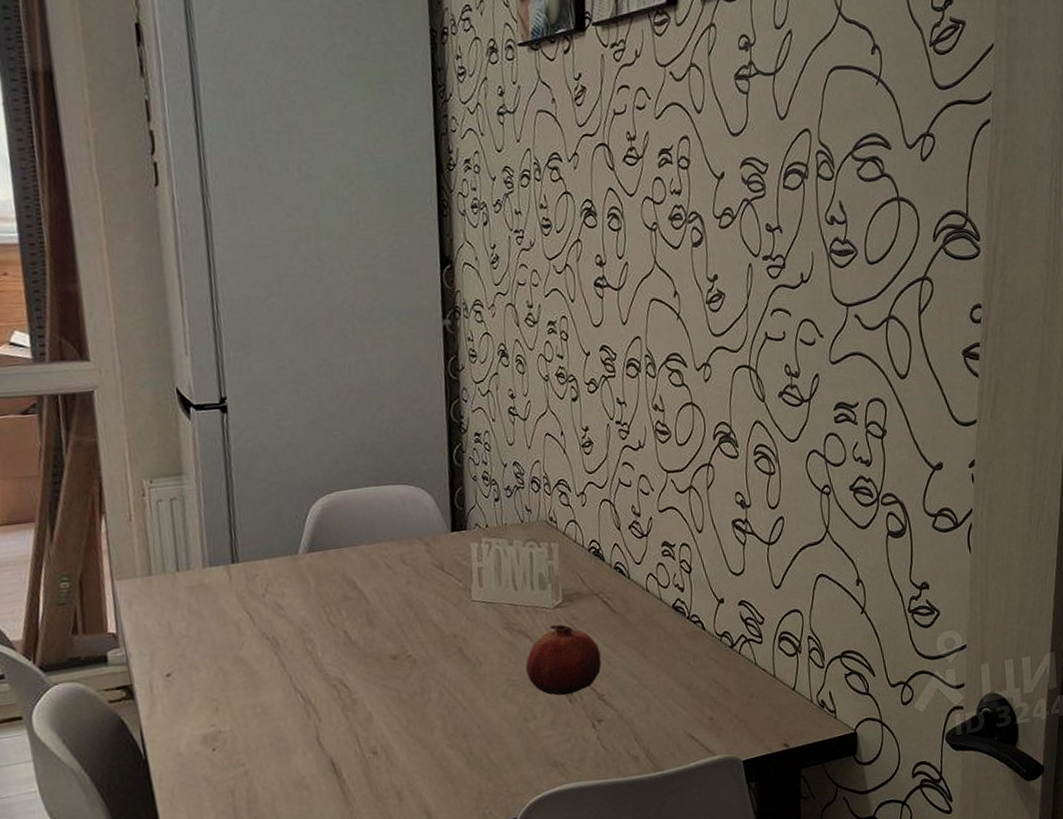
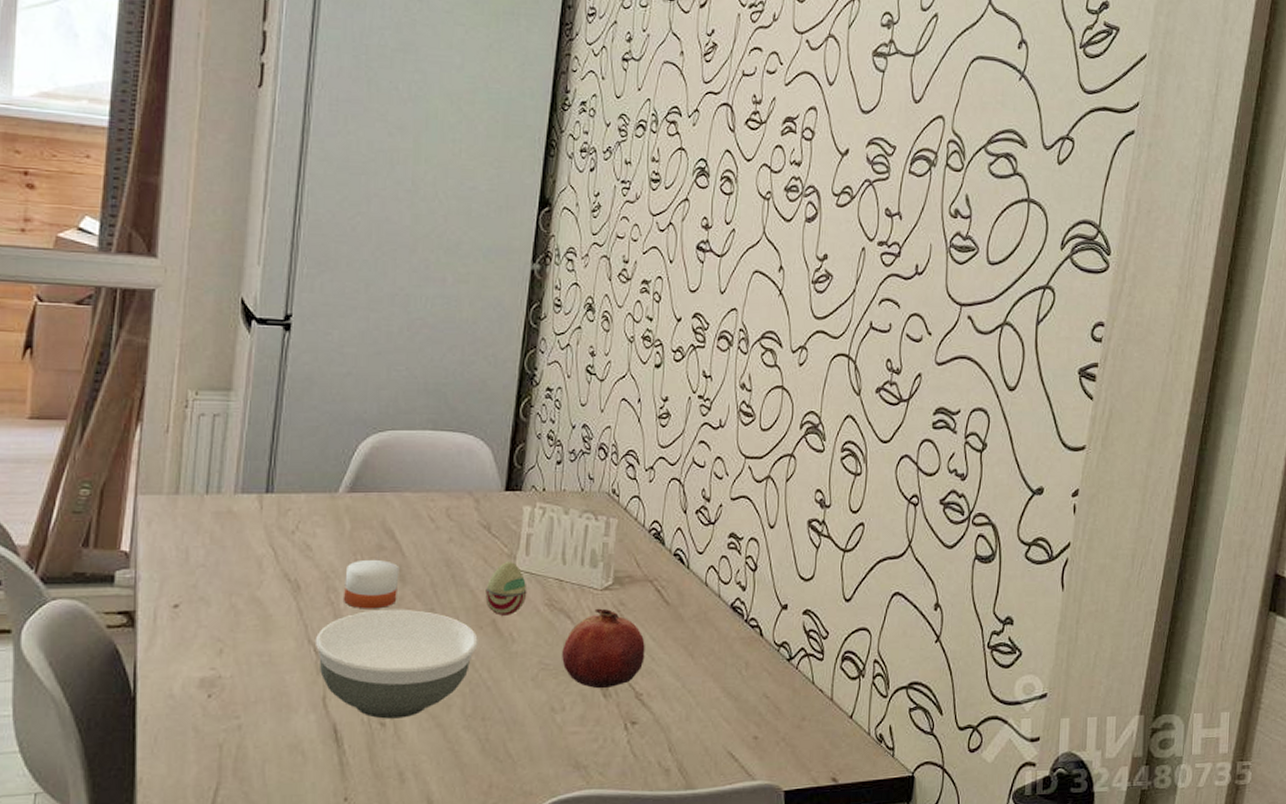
bowl: none [300,648,449,749] -> present [314,609,478,719]
candle: none [318,606,369,655] -> present [343,556,400,609]
decorative egg: none [448,594,487,644] -> present [485,561,527,616]

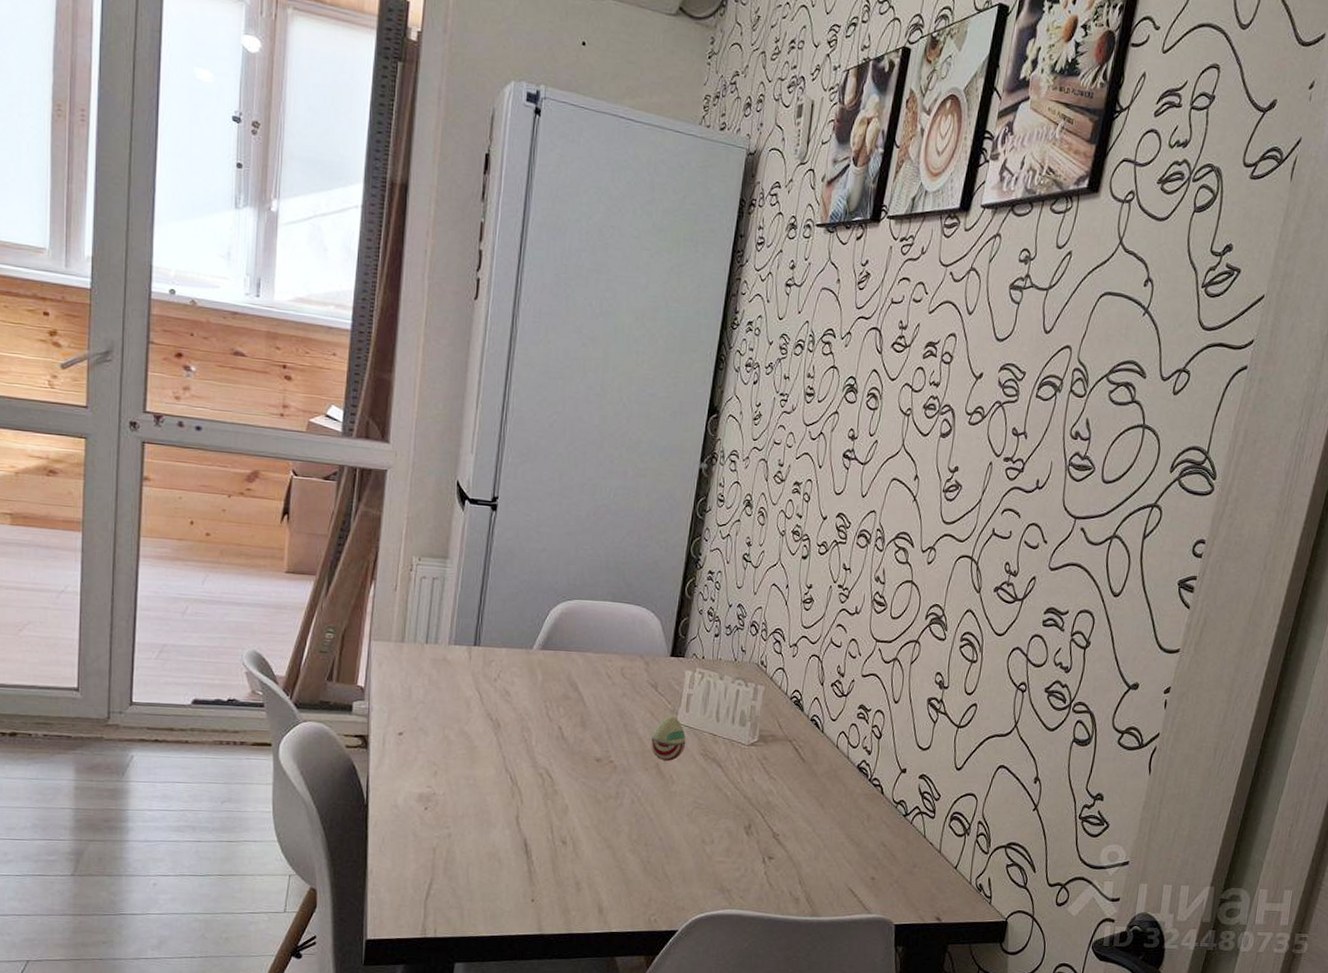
bowl: present [314,609,478,719] -> none [511,748,644,839]
candle: present [343,556,400,609] -> none [534,704,581,748]
fruit: present [562,608,645,689] -> none [713,760,783,828]

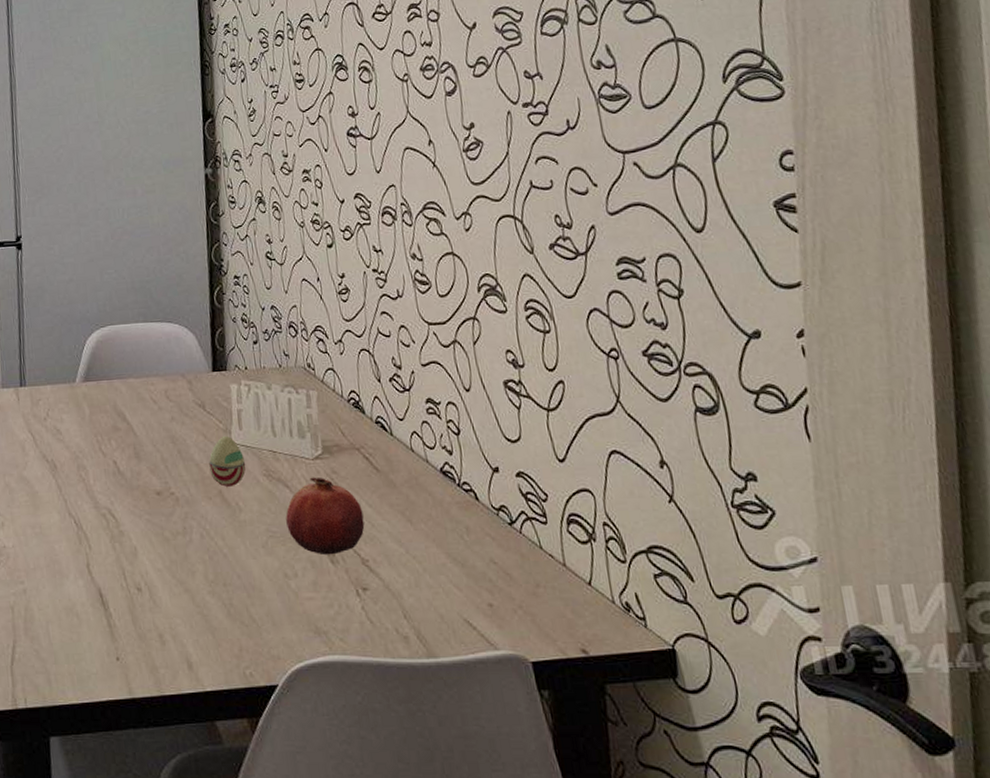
fruit: none [713,760,783,828] -> present [286,477,365,555]

